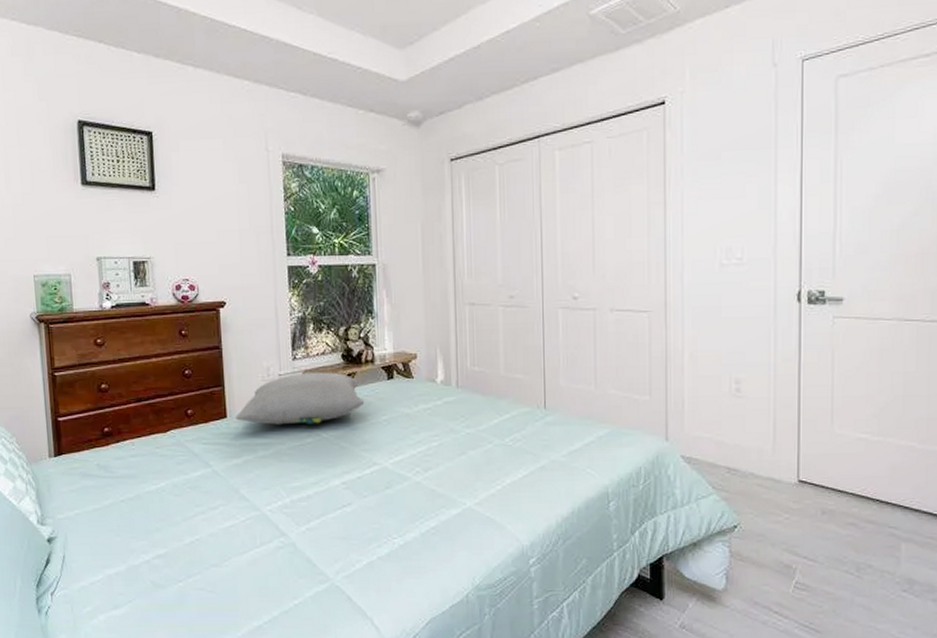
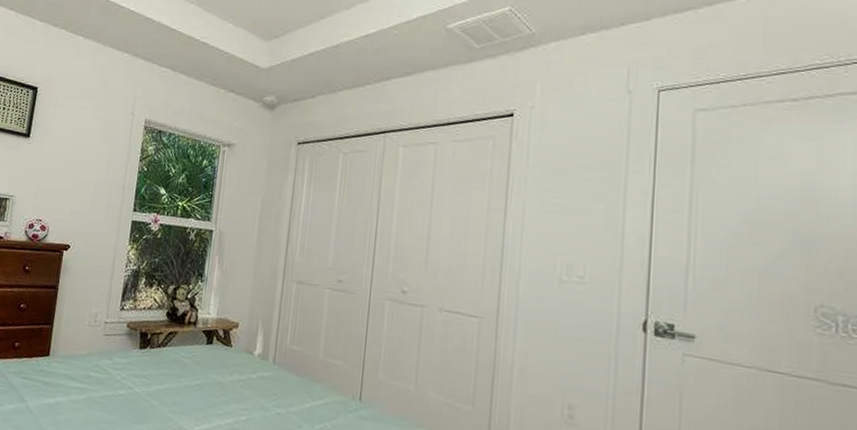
pillow: present [235,372,365,425] -> none [57,324,181,378]

